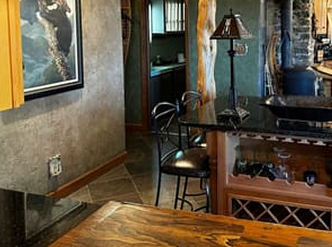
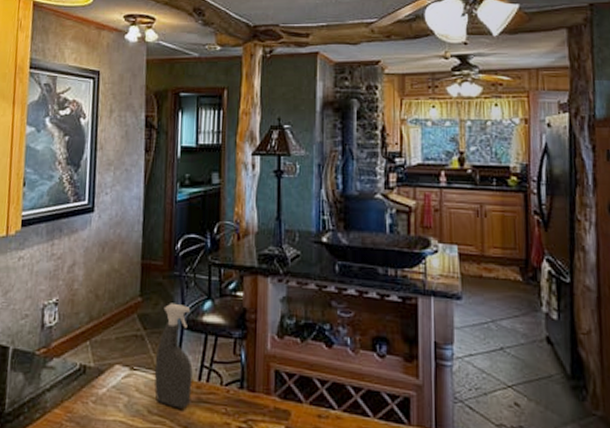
spray bottle: none [140,154,170,229] -> present [154,303,193,409]

